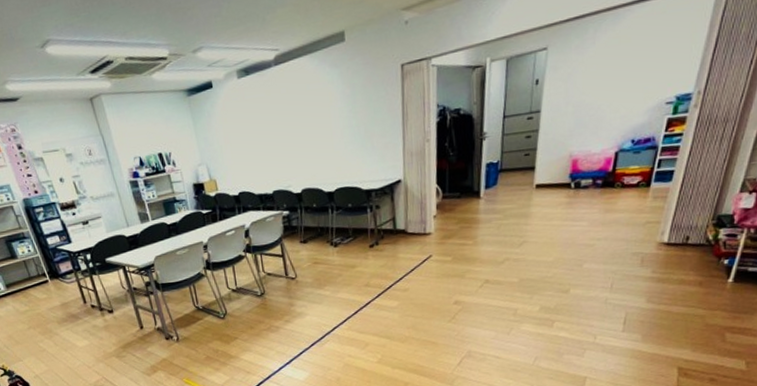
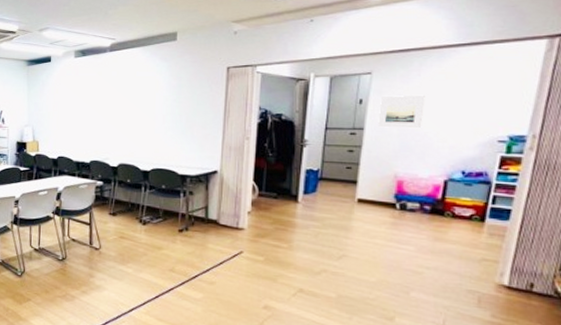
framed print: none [554,64,599,108] -> present [378,95,425,128]

